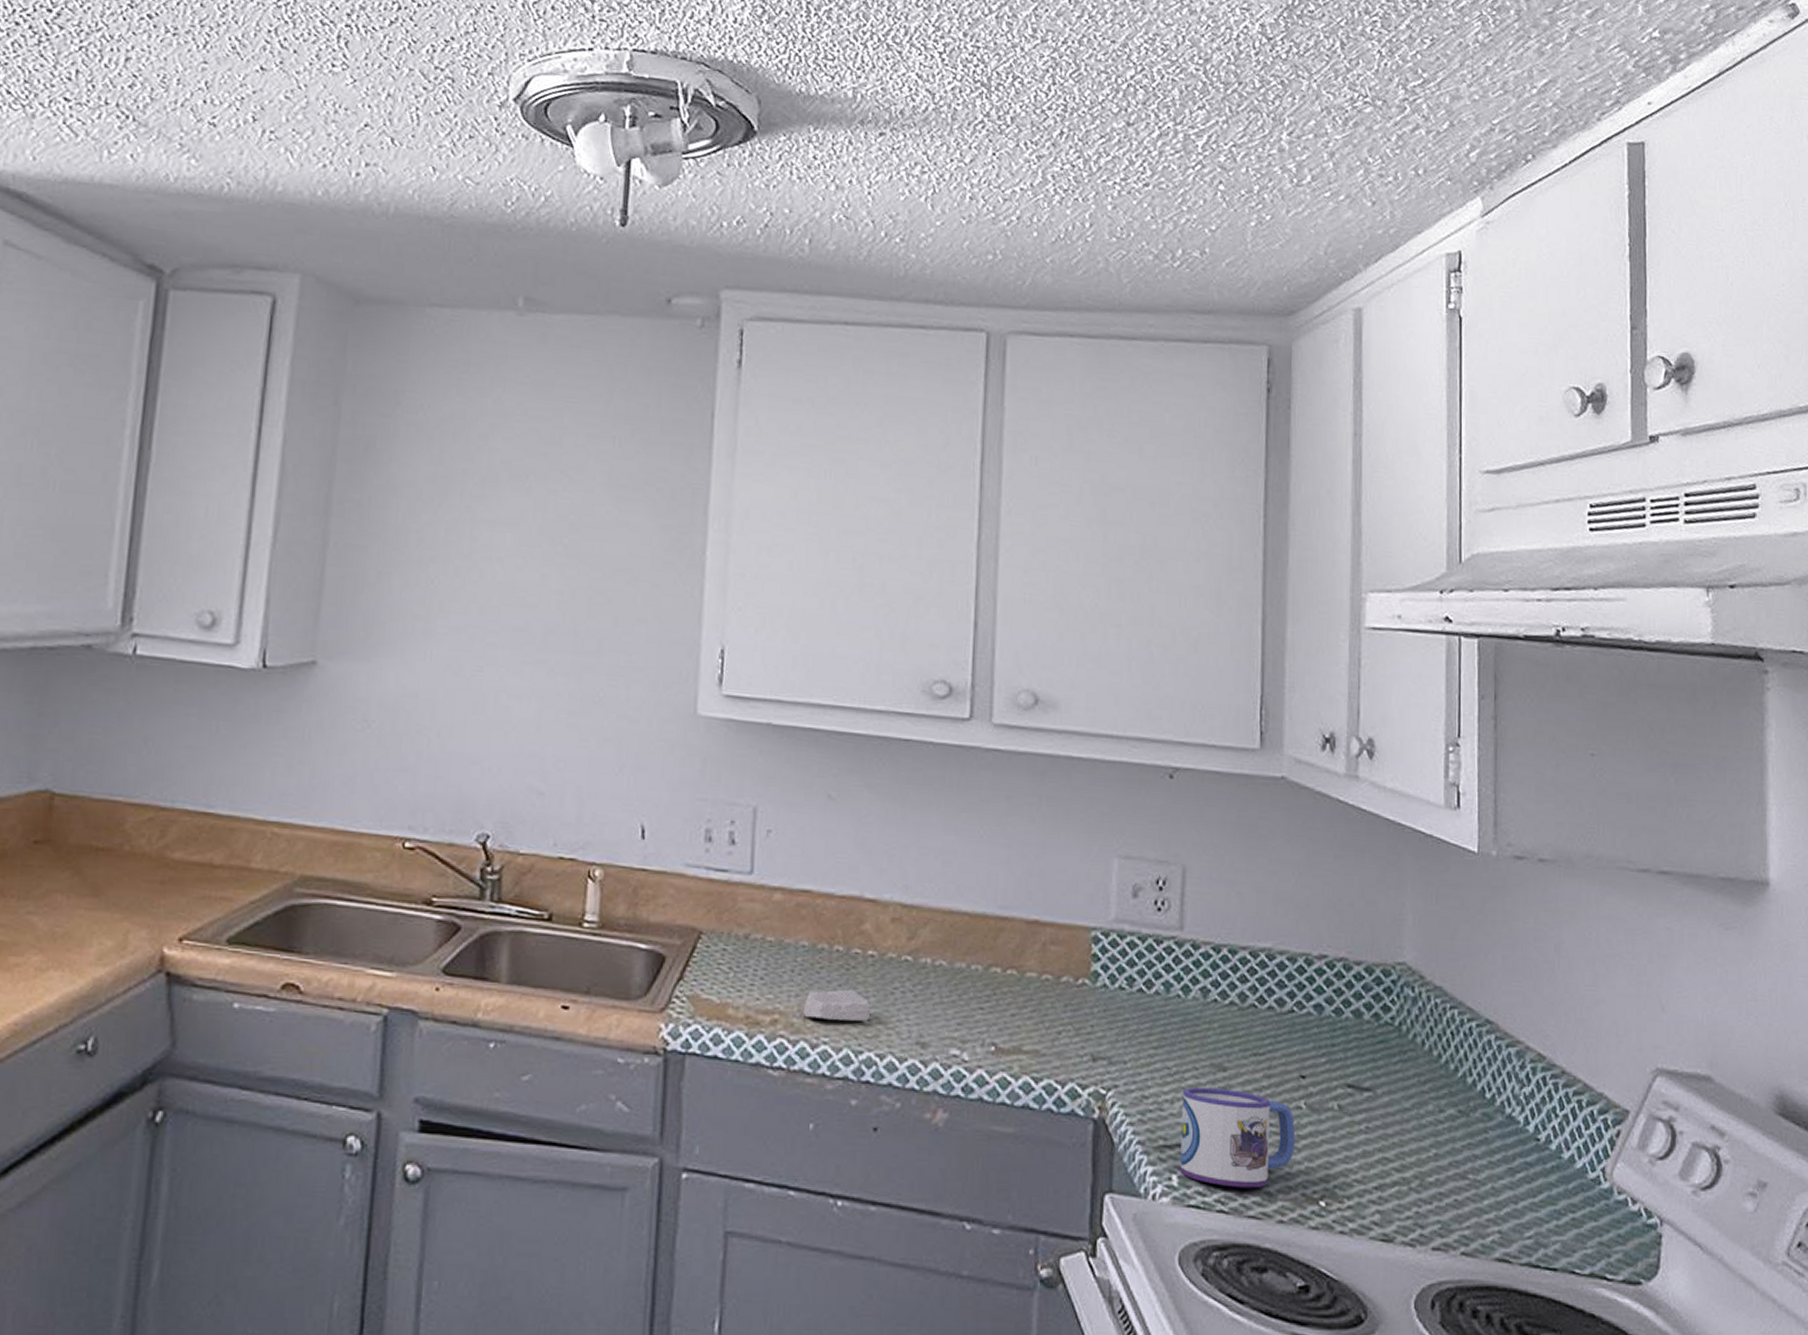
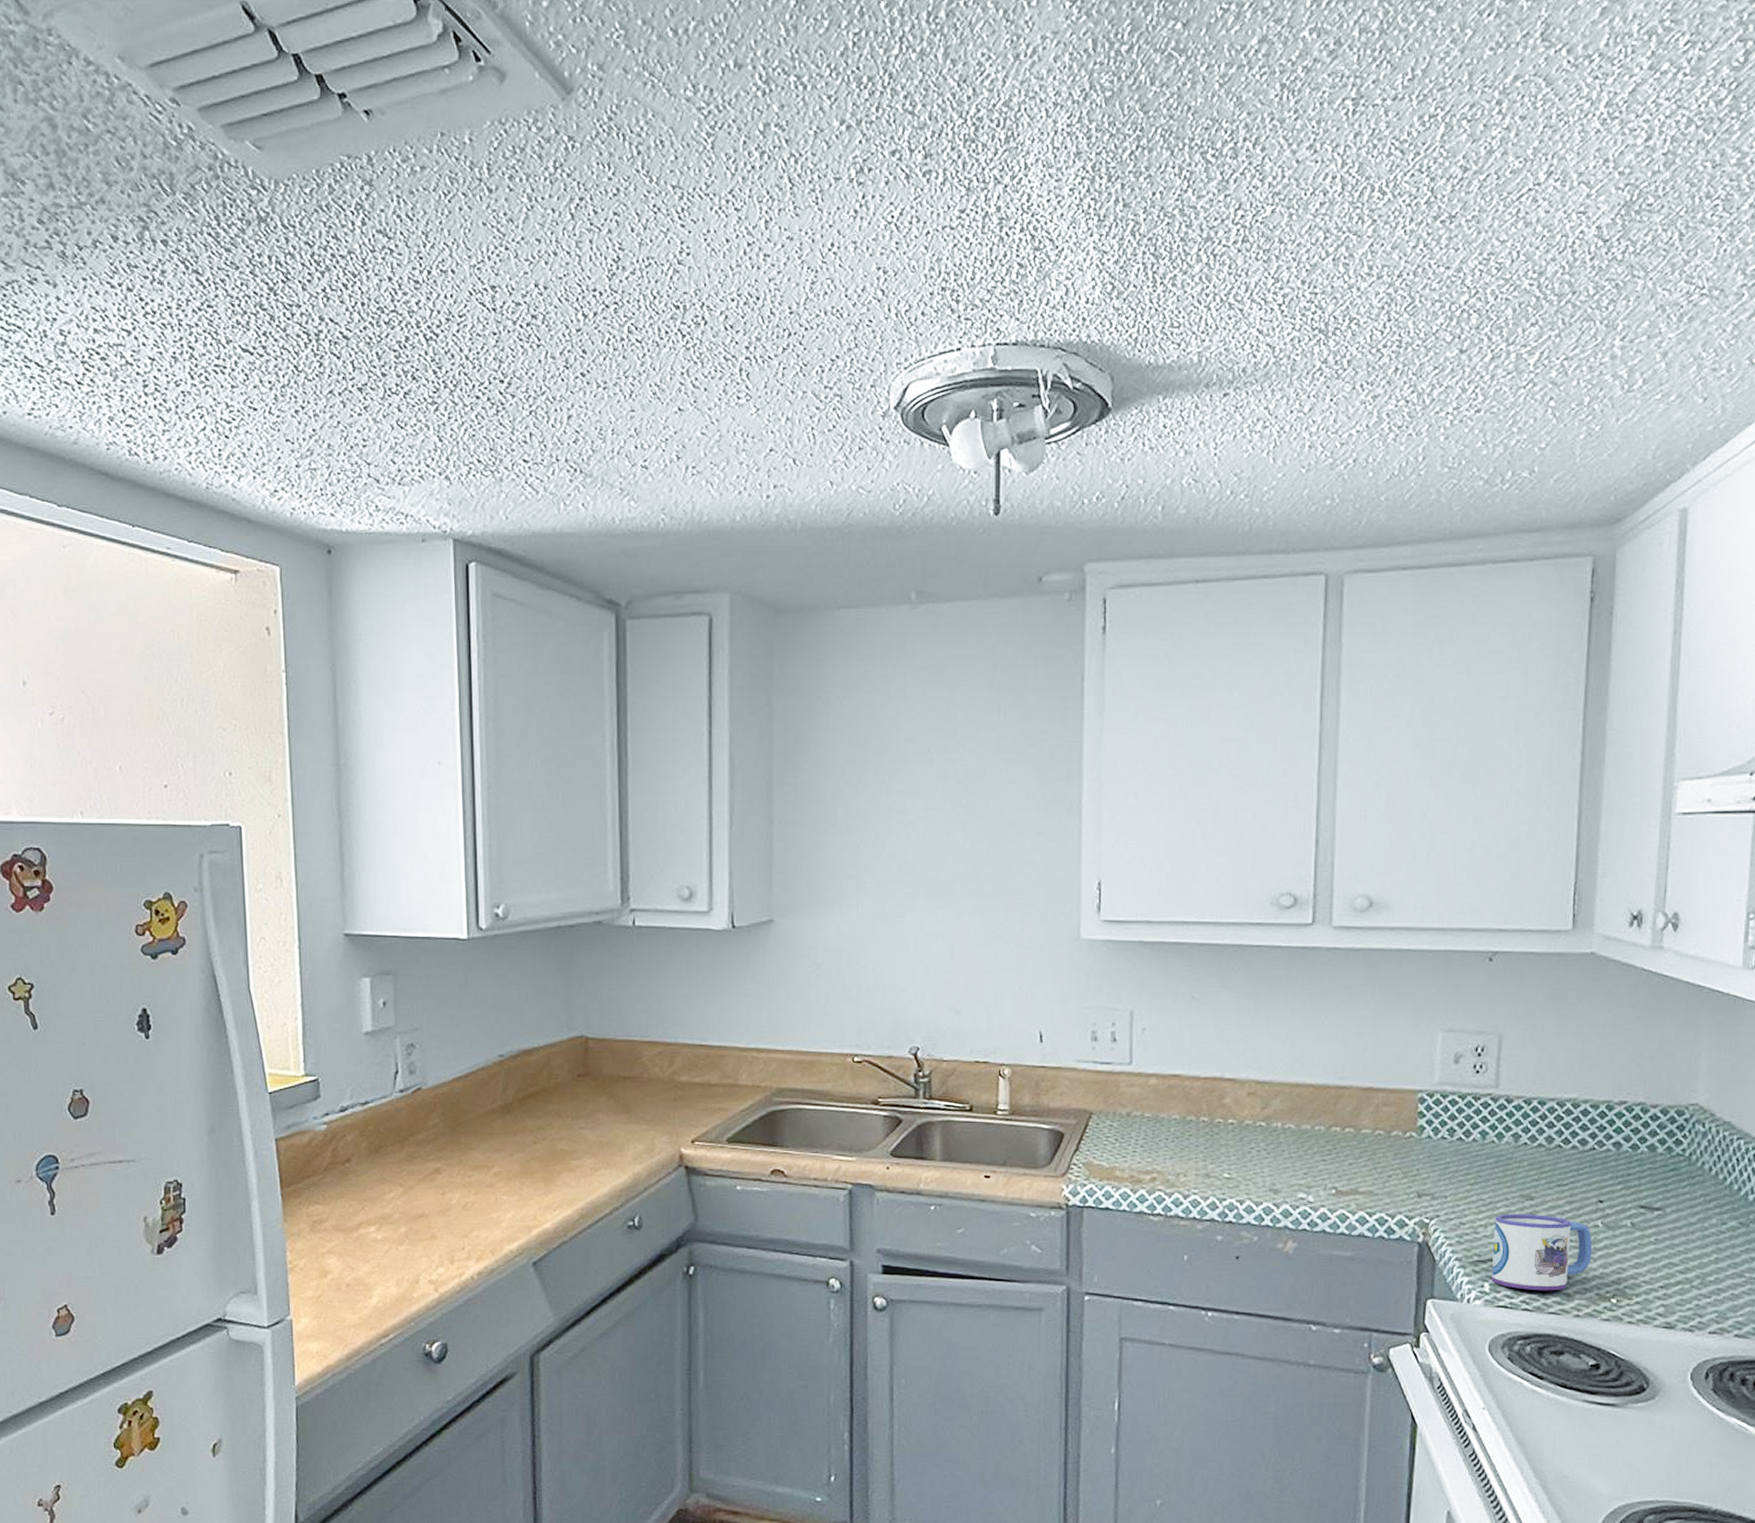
soap bar: present [804,989,871,1021] -> none [1177,1151,1232,1176]

